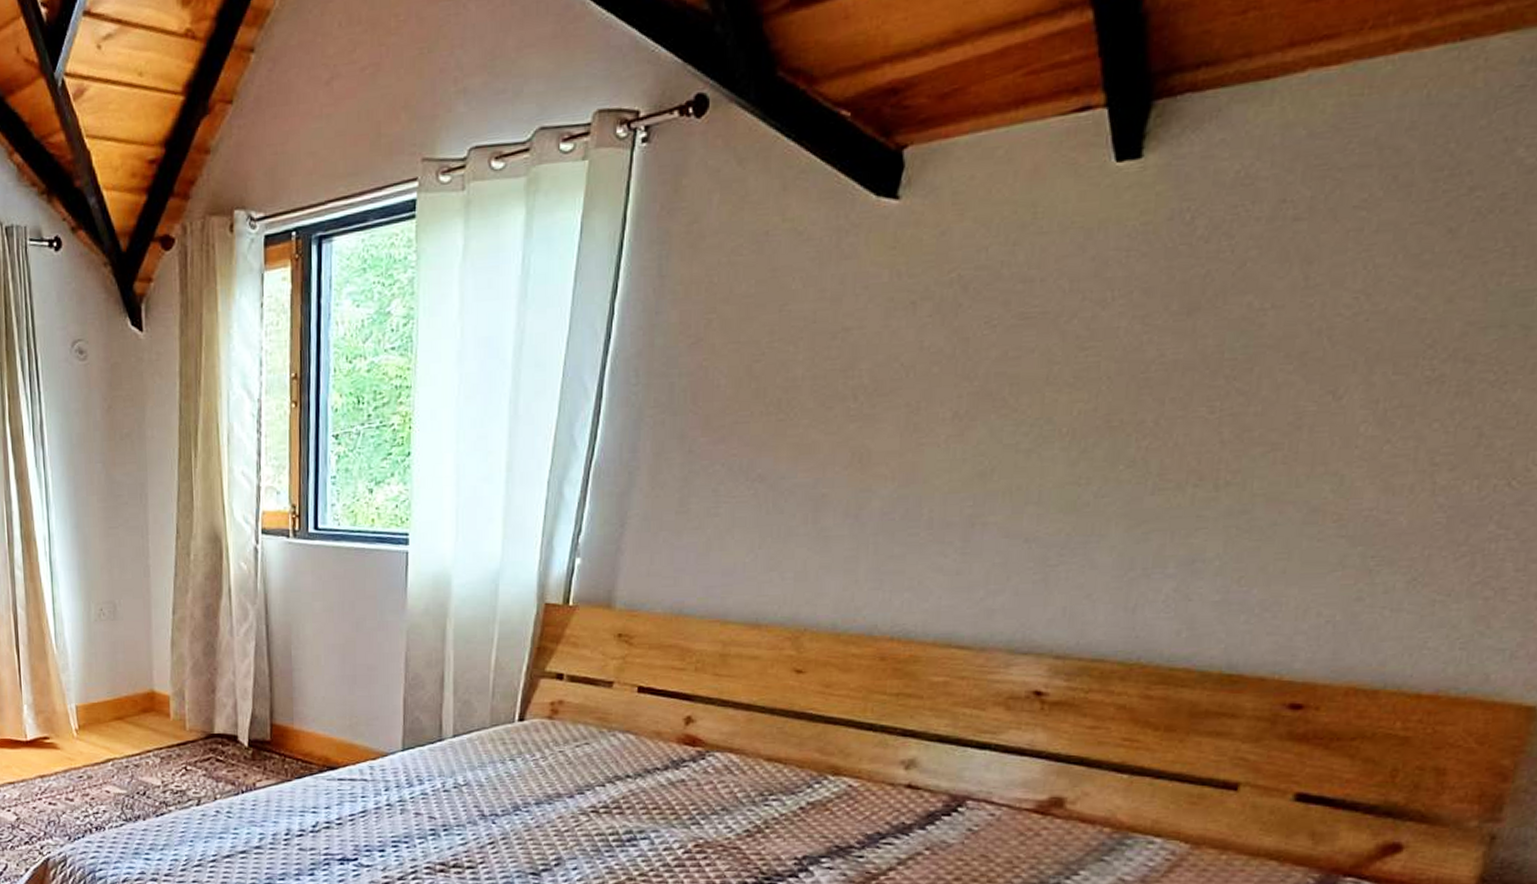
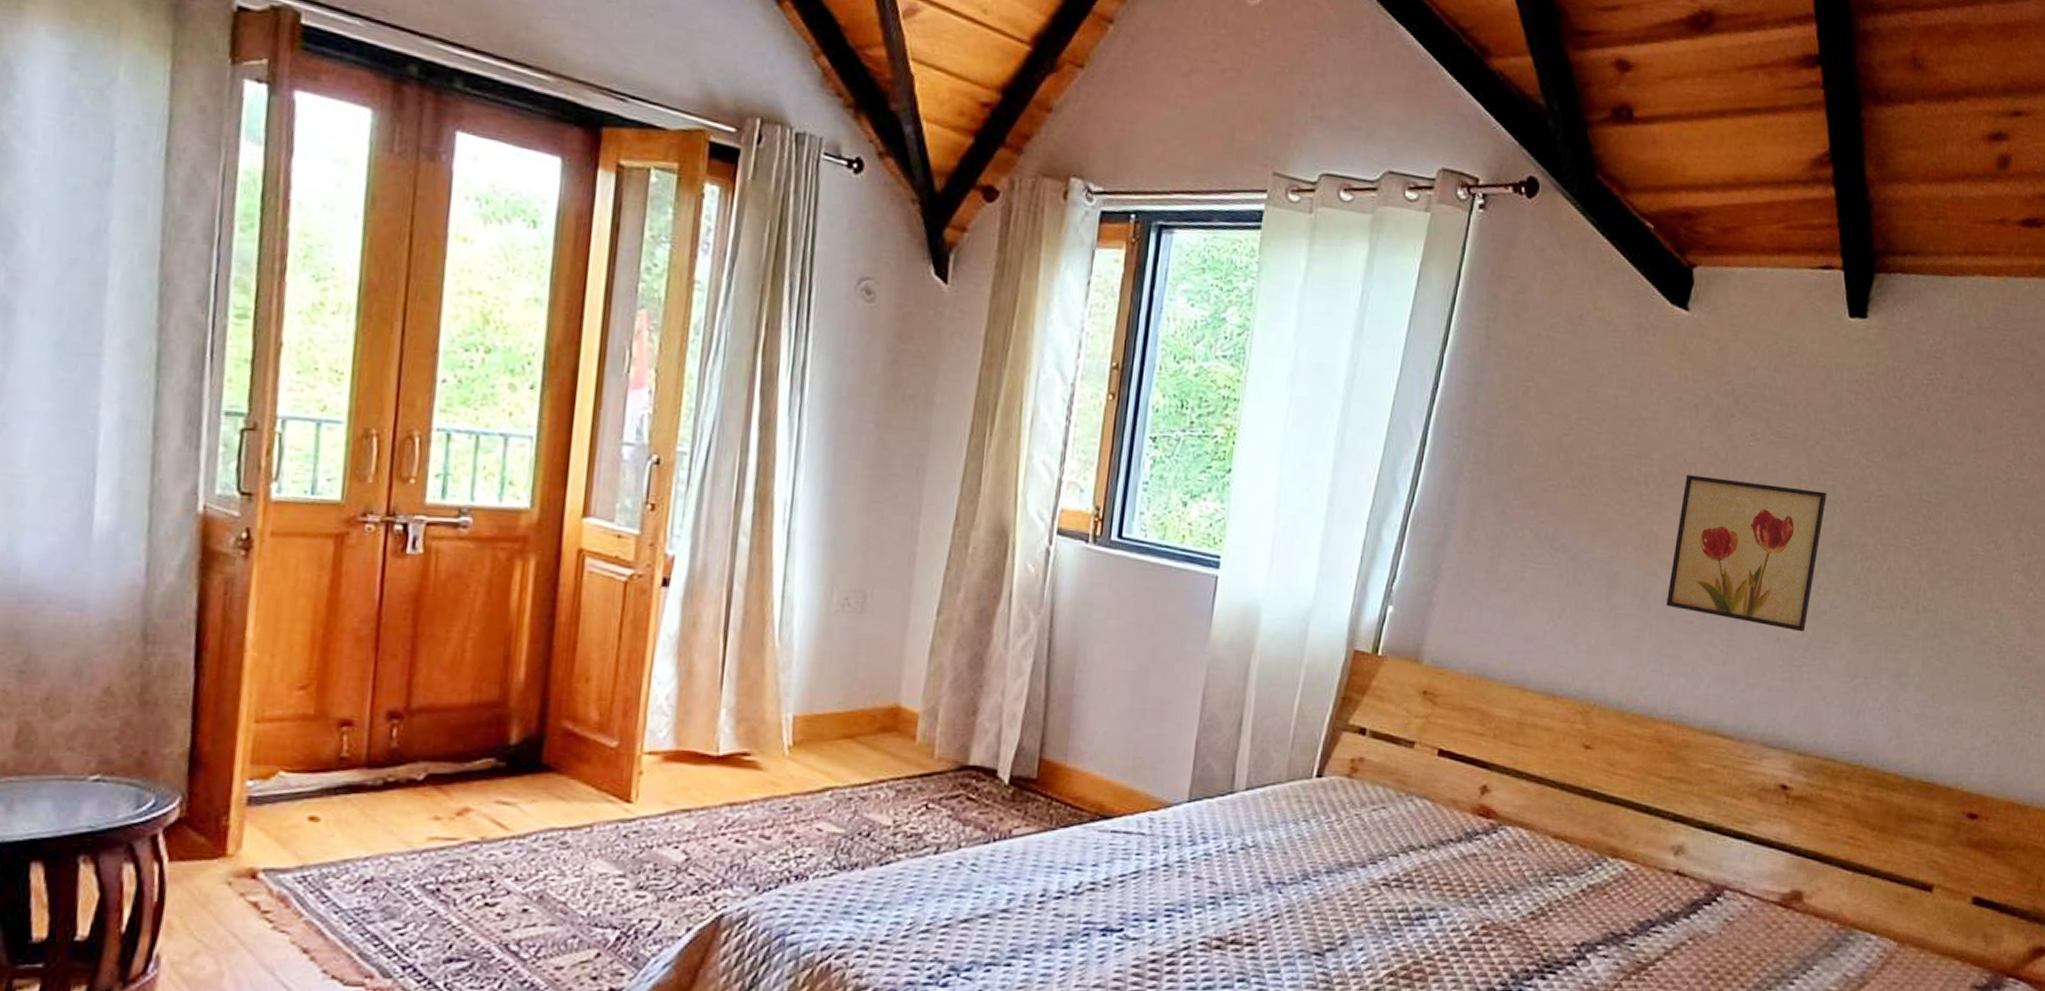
wall art: none [884,370,1088,529] -> present [1666,474,1827,632]

